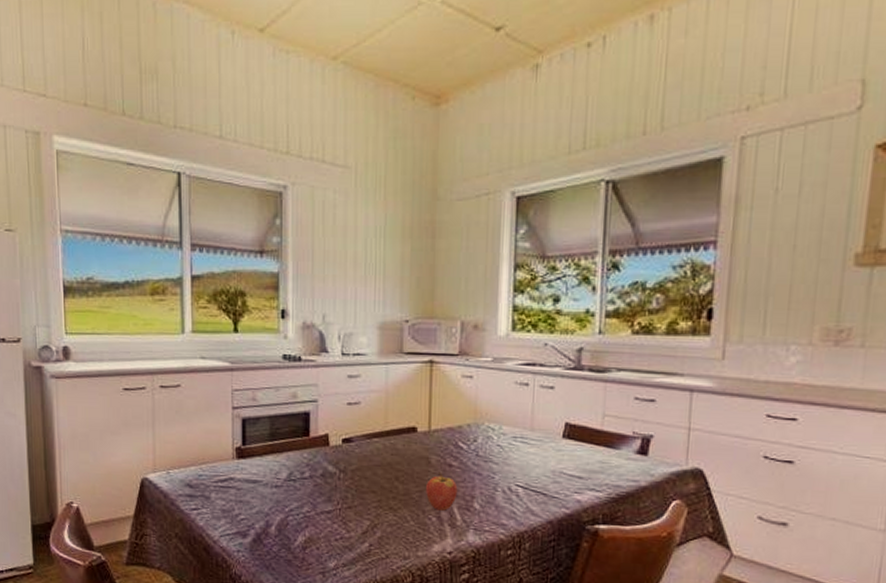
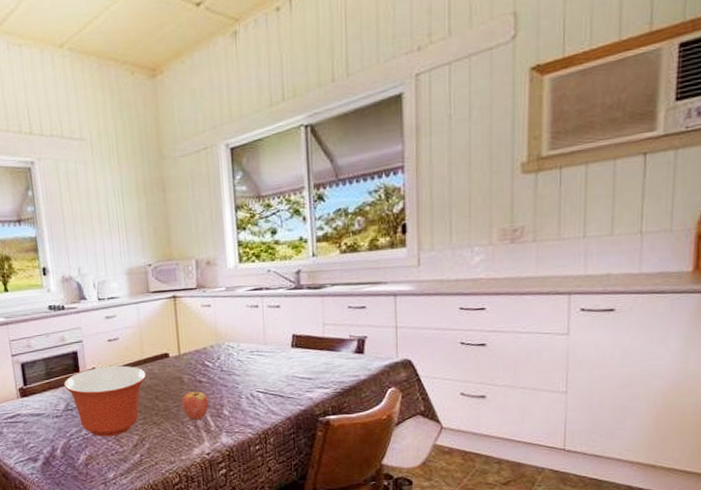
mixing bowl: none [289,434,389,518] -> present [64,365,147,437]

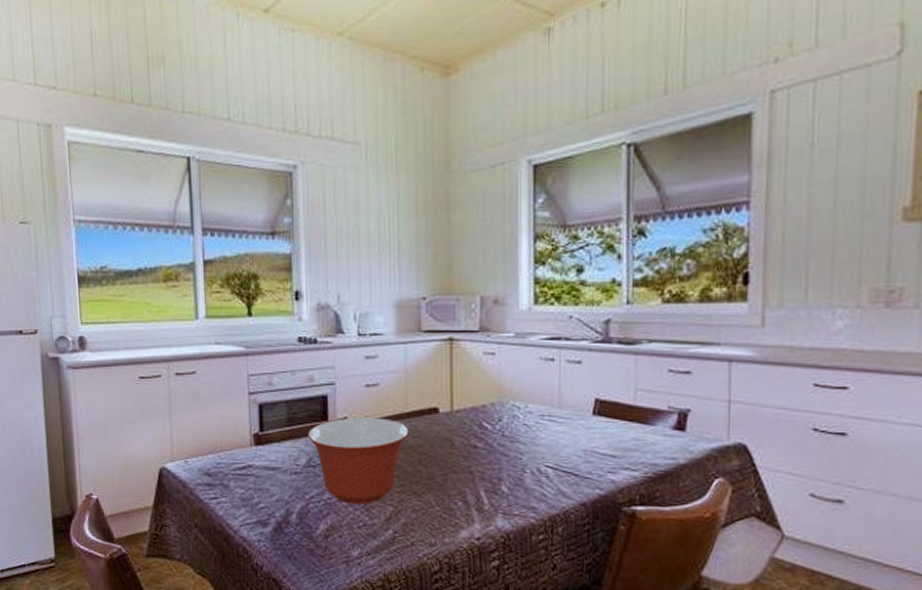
fruit: present [182,388,209,420] -> none [451,453,484,495]

